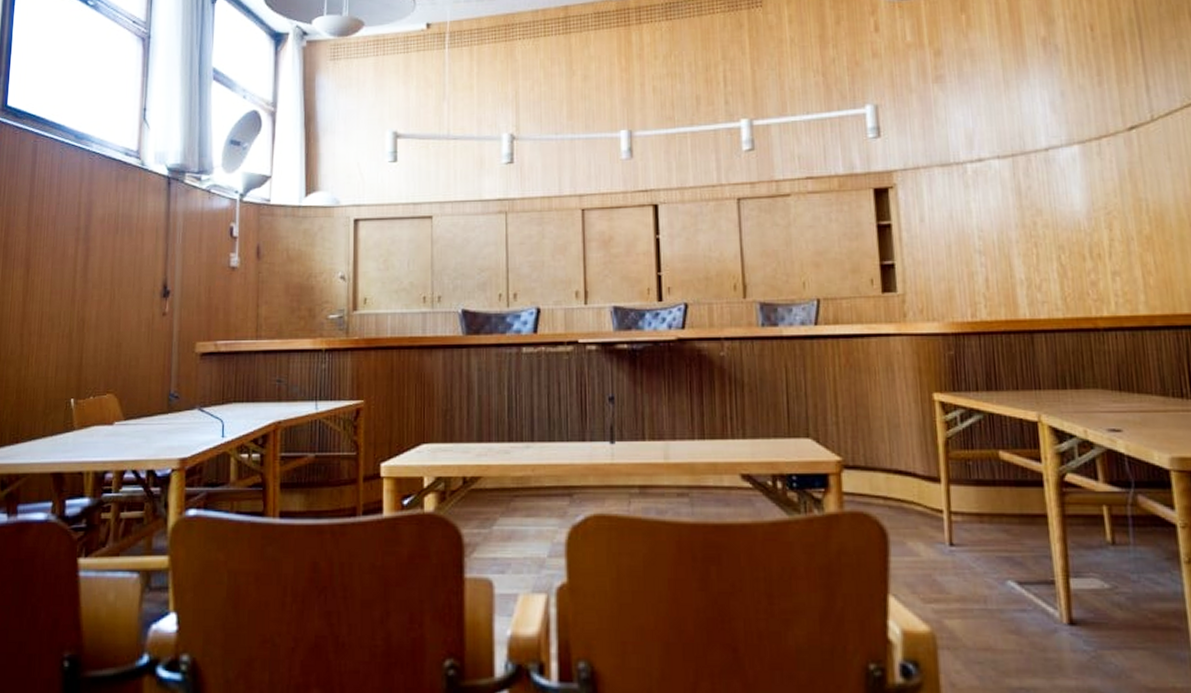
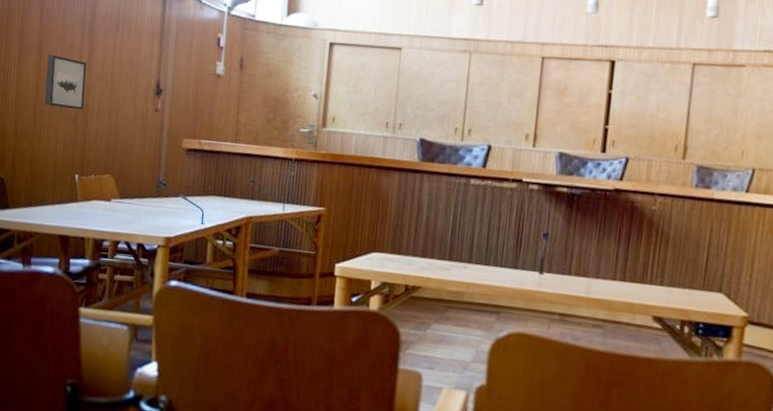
wall art: none [33,267,81,325] -> present [44,55,86,110]

